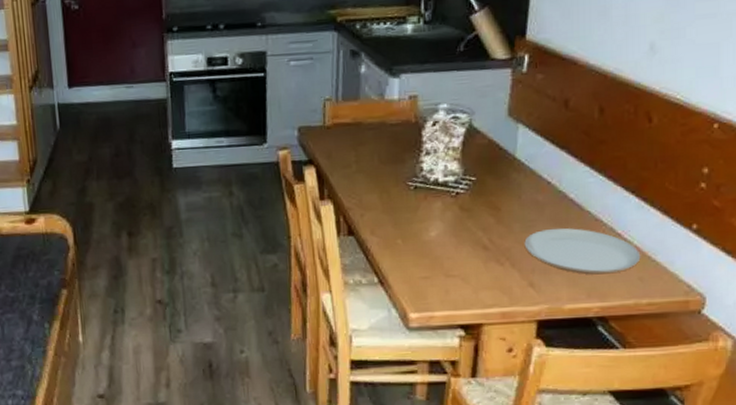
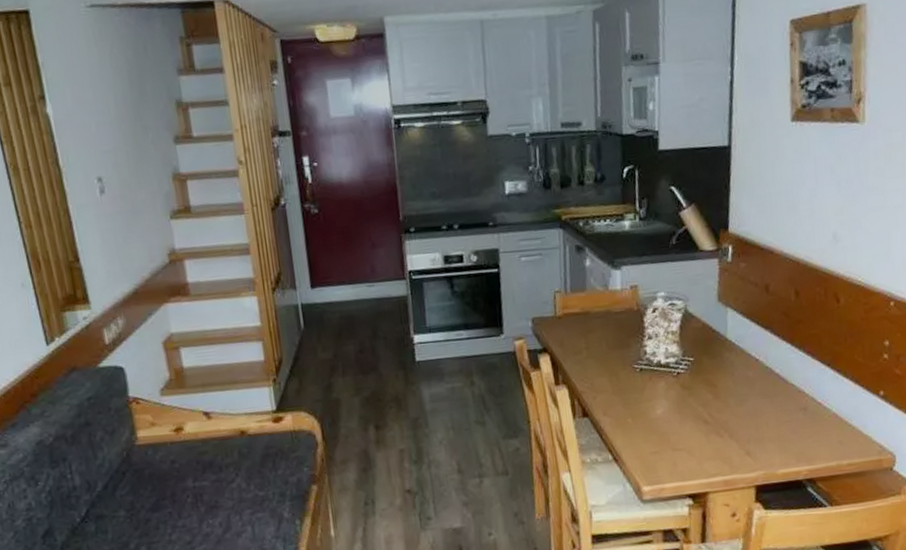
plate: present [524,227,641,275] -> none [739,400,839,441]

